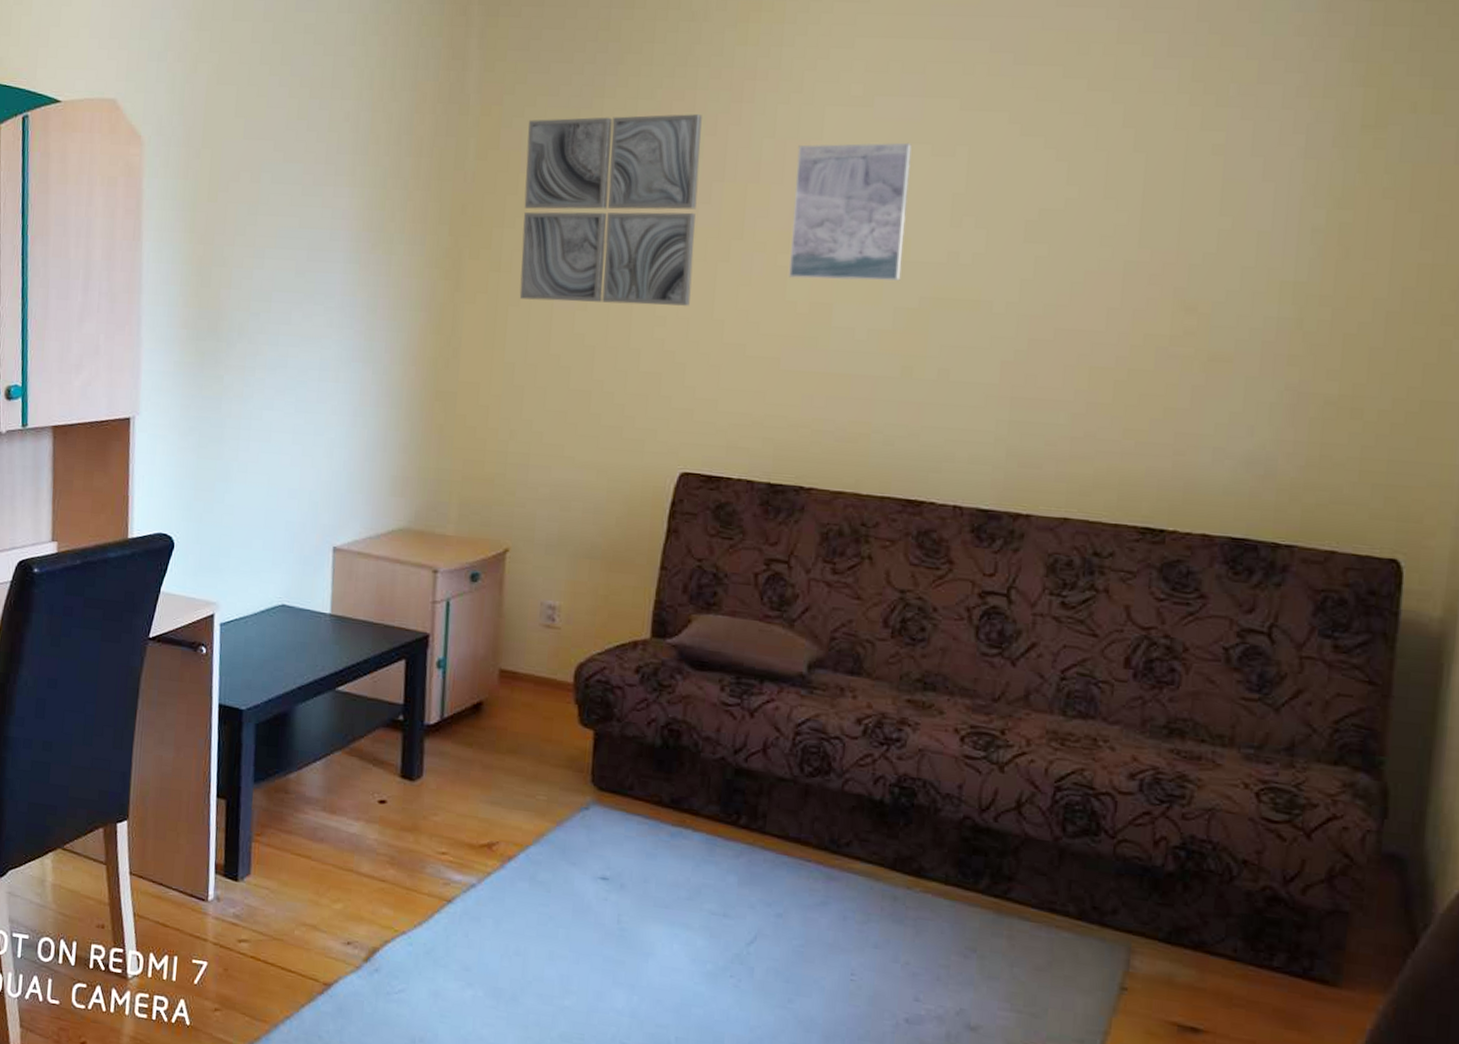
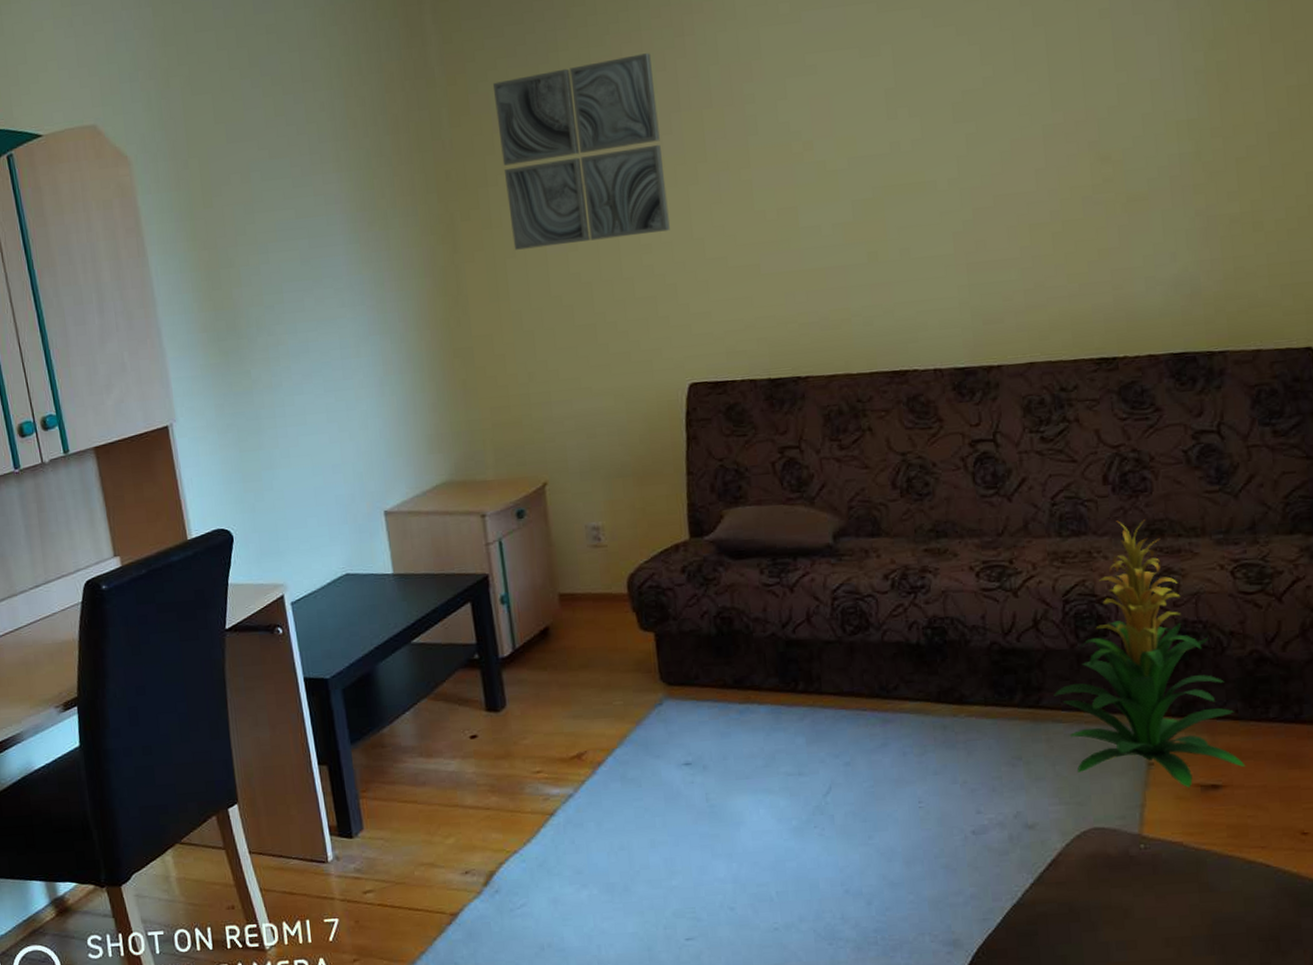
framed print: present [789,142,912,281] -> none [741,49,853,189]
indoor plant: none [1025,710,1235,1025] -> present [1053,519,1246,788]

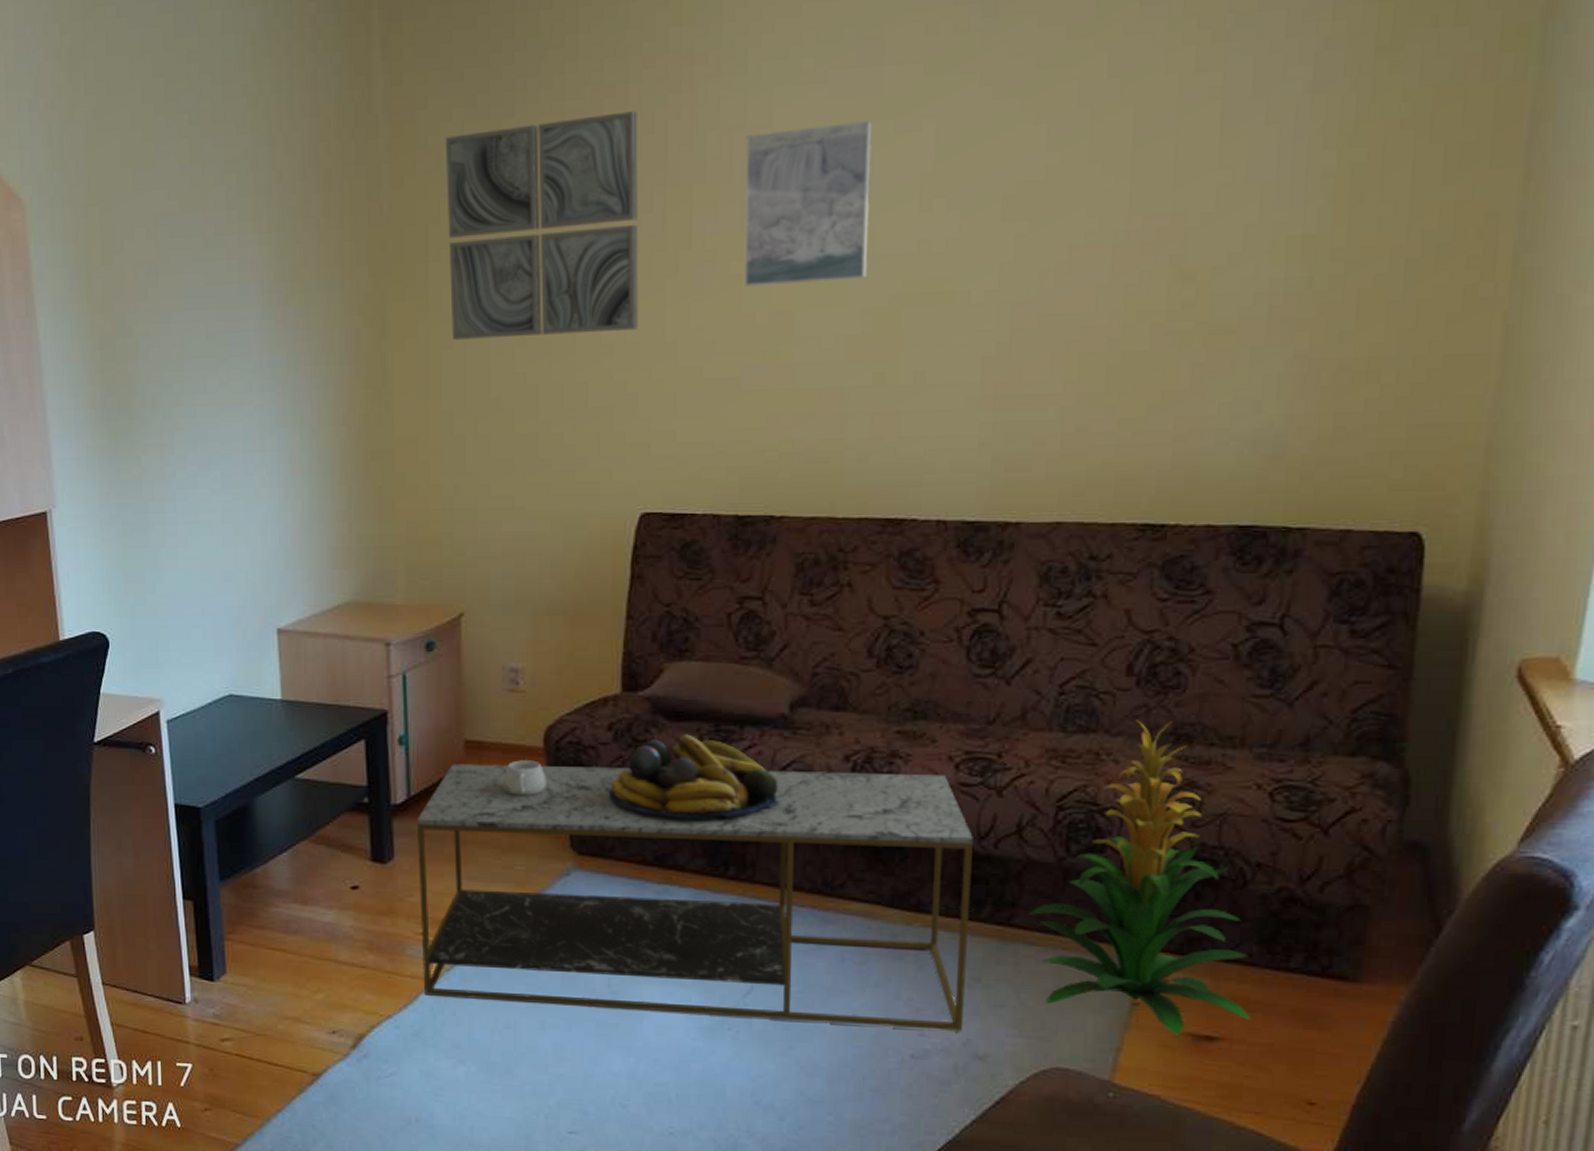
coffee table: none [523,583,1013,828] -> present [416,764,973,1031]
mug: none [596,606,634,639] -> present [503,760,547,796]
fruit bowl: none [688,569,836,645] -> present [608,734,781,819]
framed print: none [741,49,853,189] -> present [744,120,872,287]

